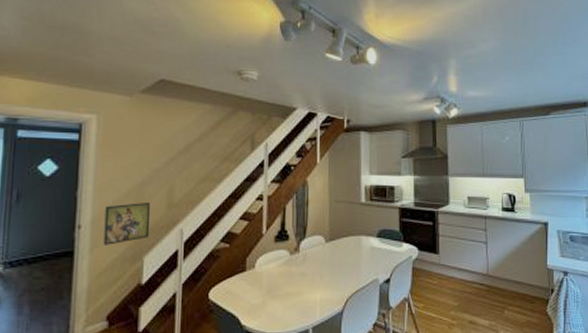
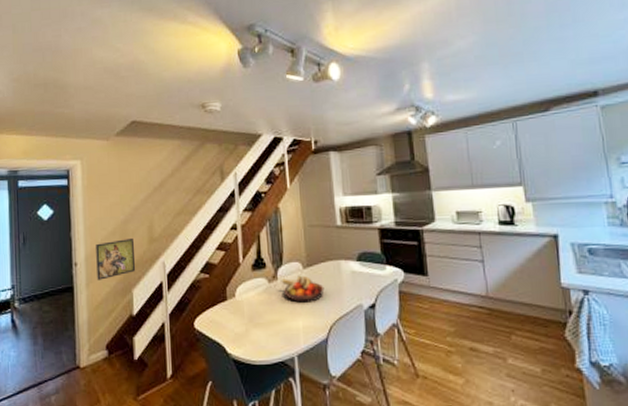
fruit bowl: none [302,249,344,276] -> present [281,275,325,303]

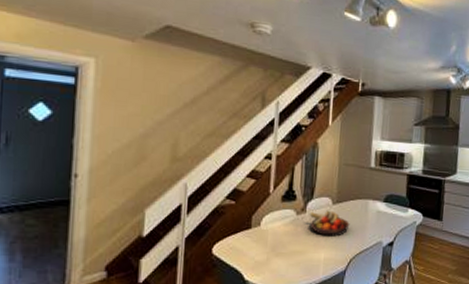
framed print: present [96,237,136,280] -> none [102,153,153,196]

